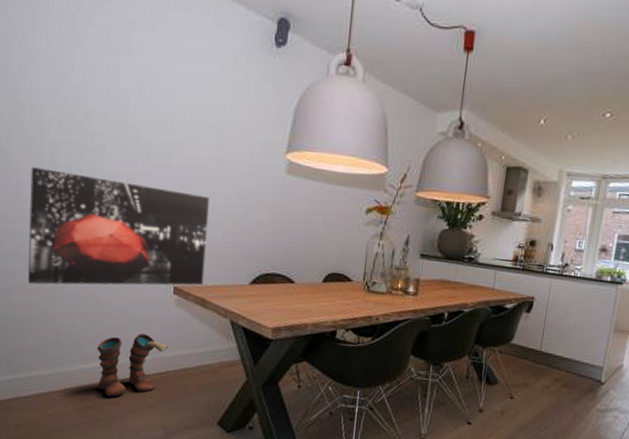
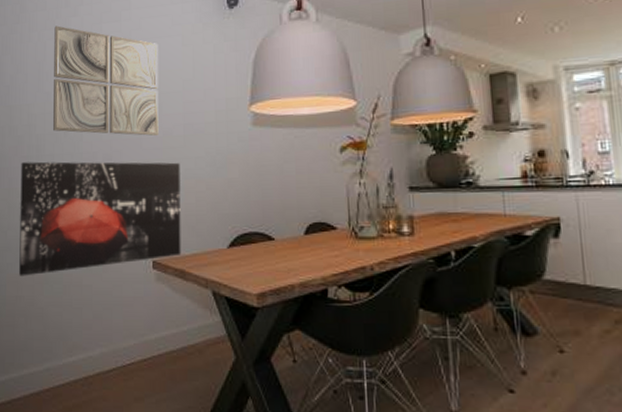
wall art: none [71,20,197,165] -> present [53,25,159,136]
boots: present [97,333,169,398] -> none [82,317,152,392]

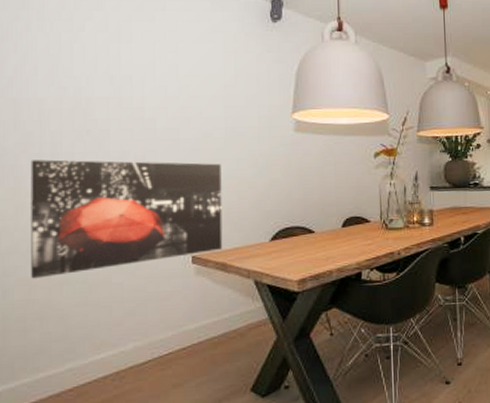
wall art: present [53,25,159,136] -> none [72,17,198,137]

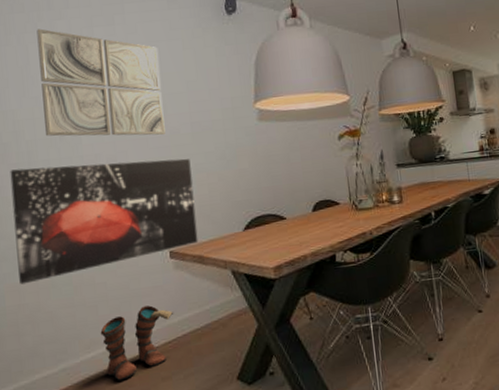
wall art: none [72,17,198,137] -> present [37,28,166,137]
boots: none [112,310,191,385] -> present [100,305,174,381]

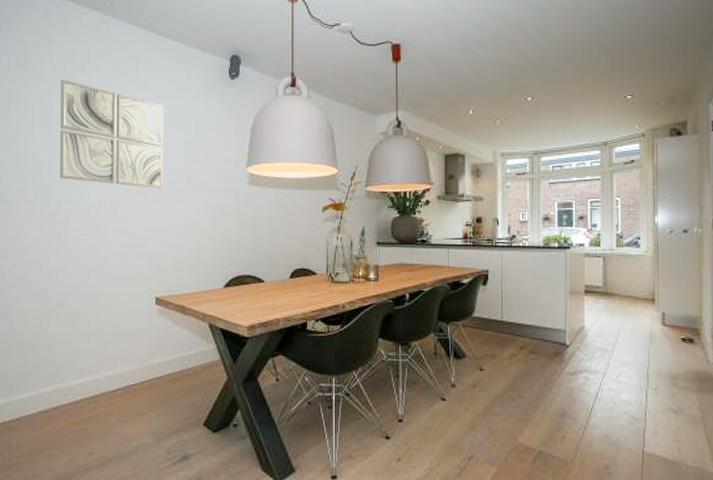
wall art: present [10,158,199,285] -> none [27,206,182,310]
boots: present [100,305,174,381] -> none [89,345,154,409]

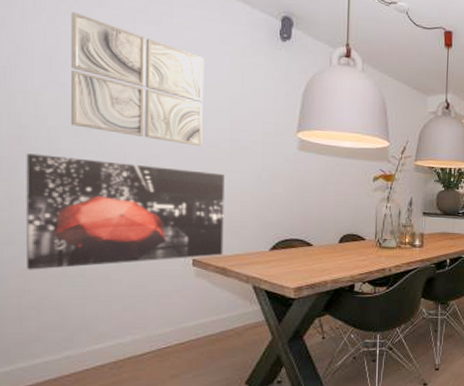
wall art: none [27,206,182,310] -> present [26,153,225,270]

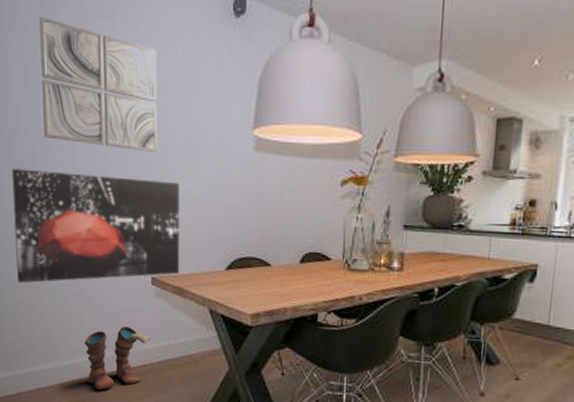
boots: none [111,307,190,374] -> present [84,326,151,391]

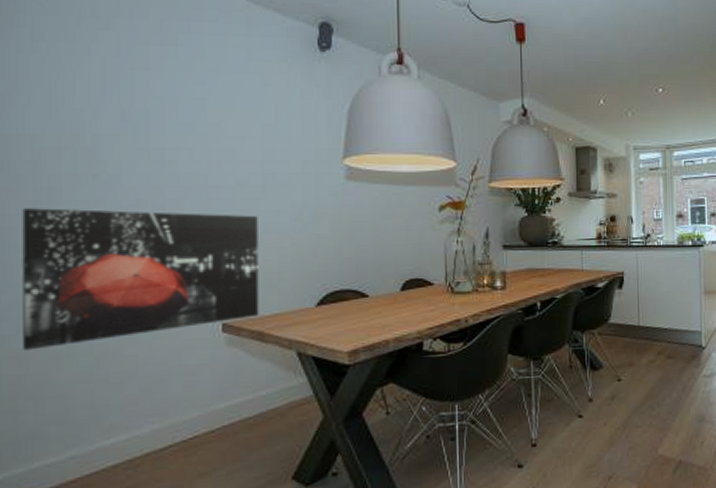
wall art: present [39,16,157,152] -> none [74,38,230,184]
boots: present [84,326,151,391] -> none [125,386,221,475]

